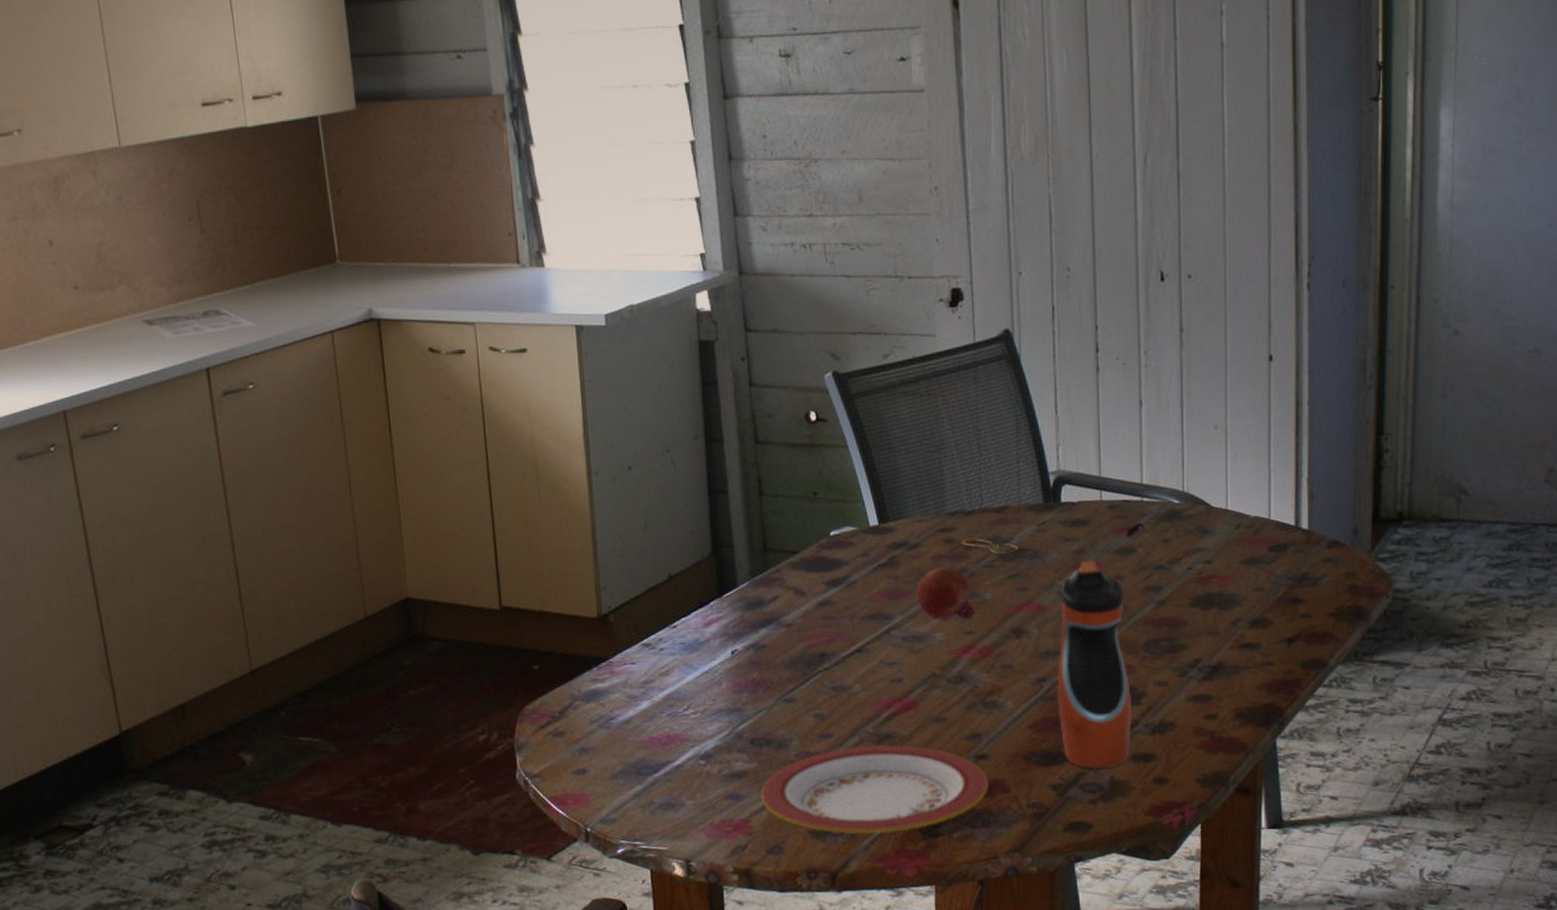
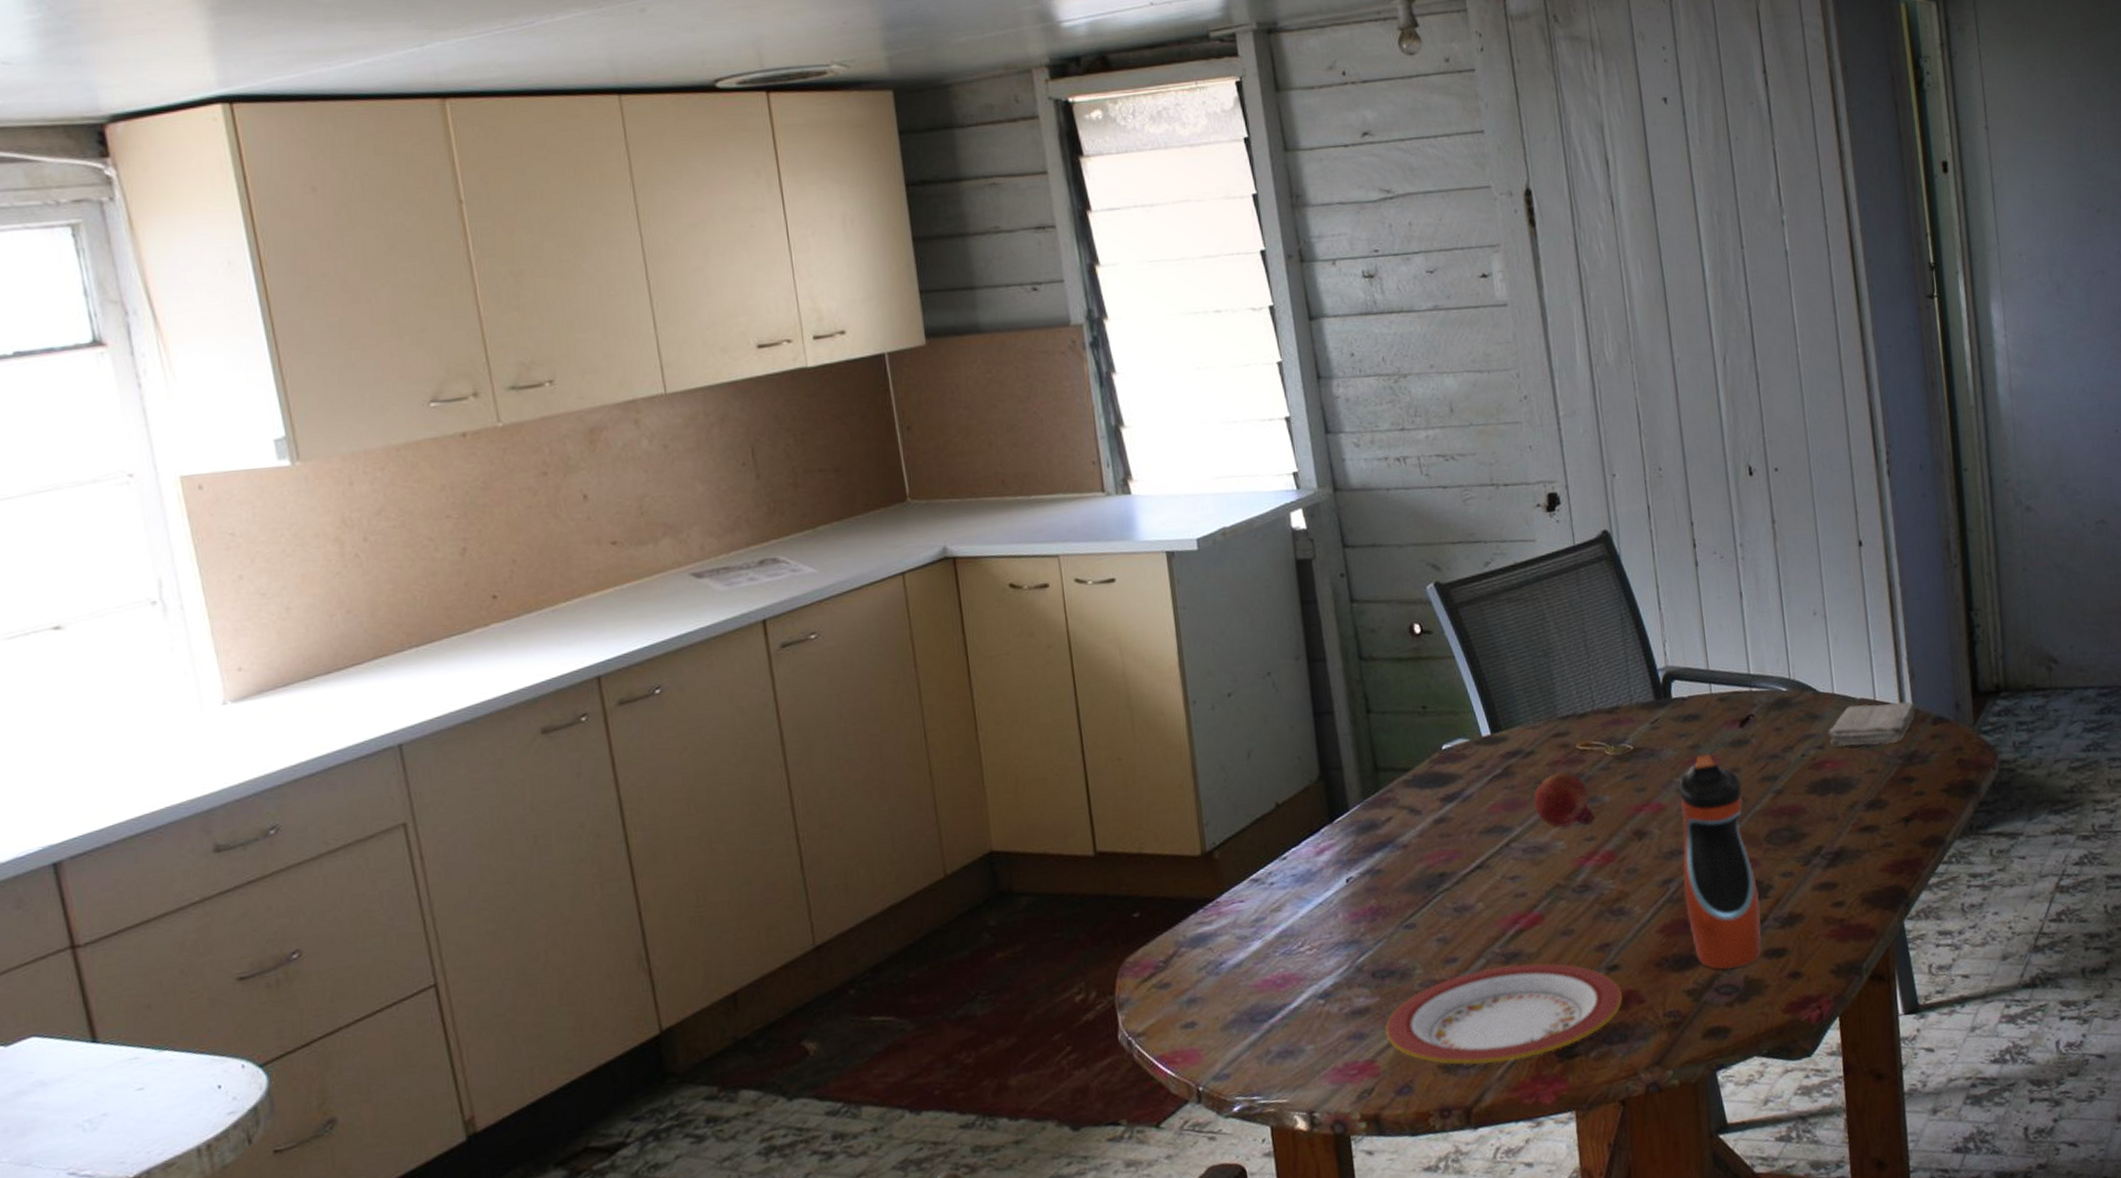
washcloth: none [1217,522,1310,565] -> present [1828,701,1915,748]

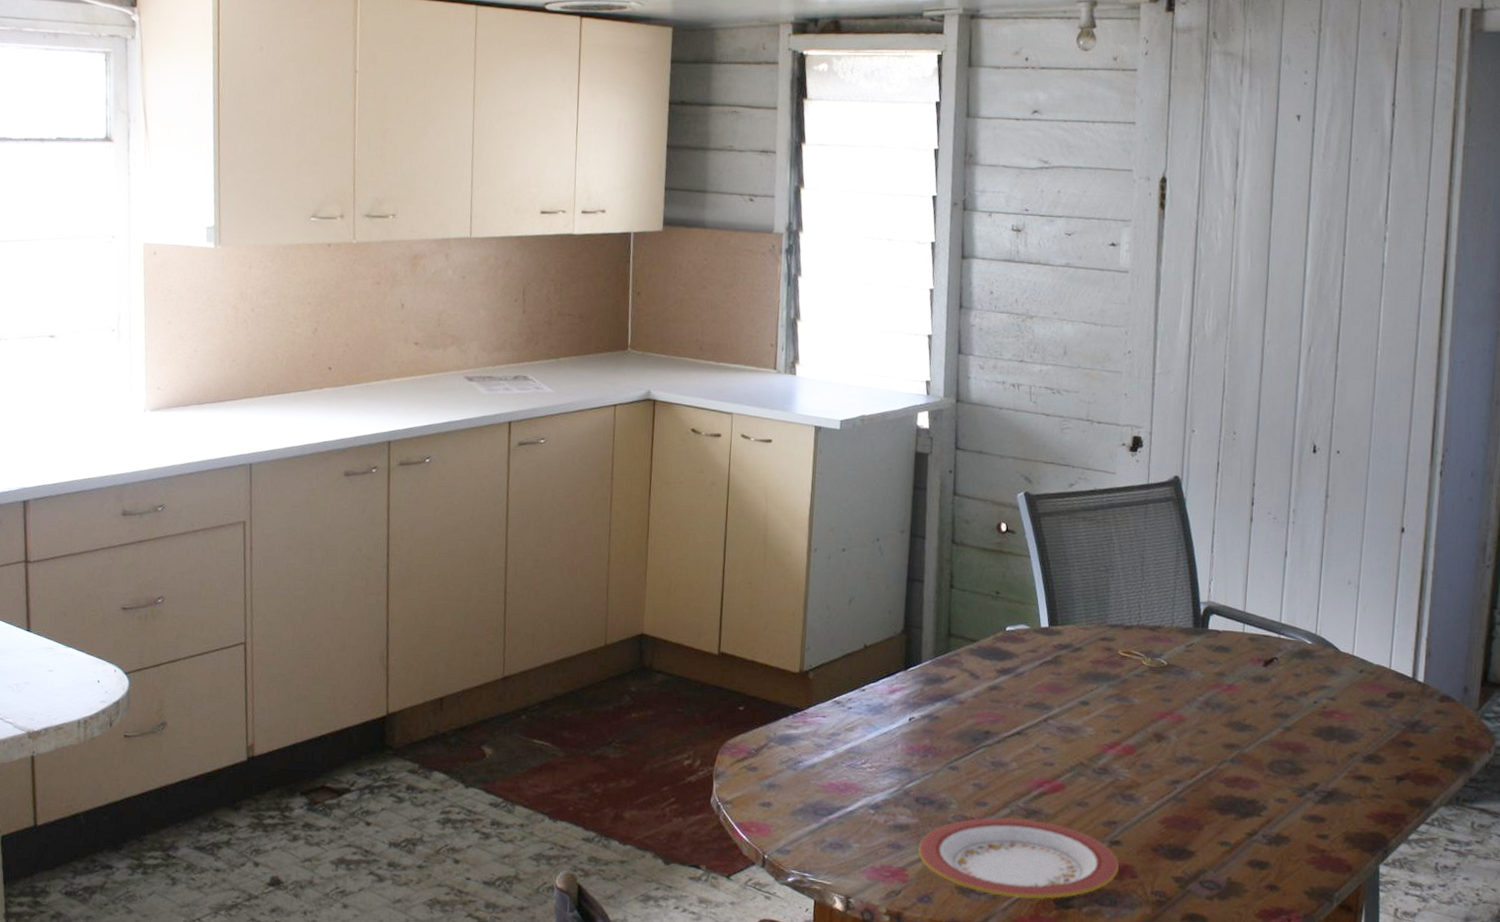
fruit: present [1533,771,1596,827] -> none [1074,670,1125,719]
water bottle: present [1678,755,1762,969] -> none [1187,683,1256,869]
washcloth: present [1828,701,1915,748] -> none [1341,669,1425,710]

